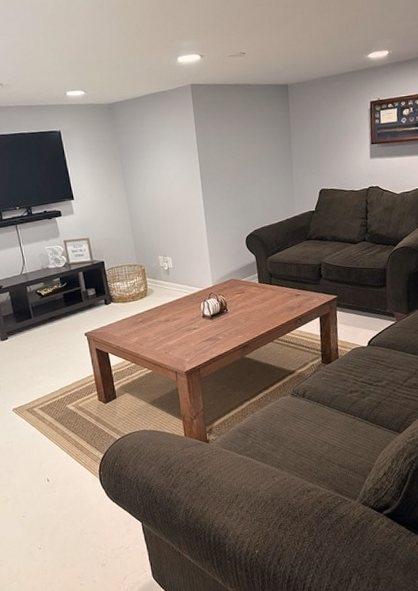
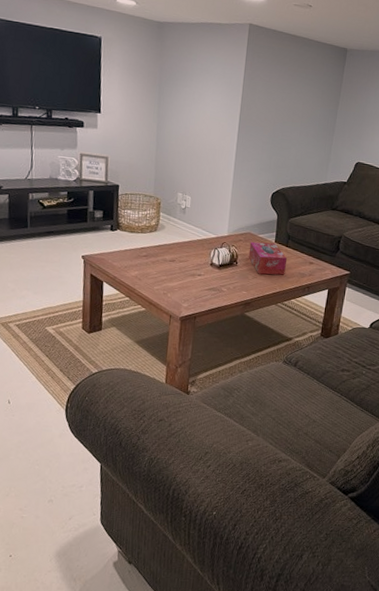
tissue box: none [235,283,275,316] -> present [248,241,287,275]

